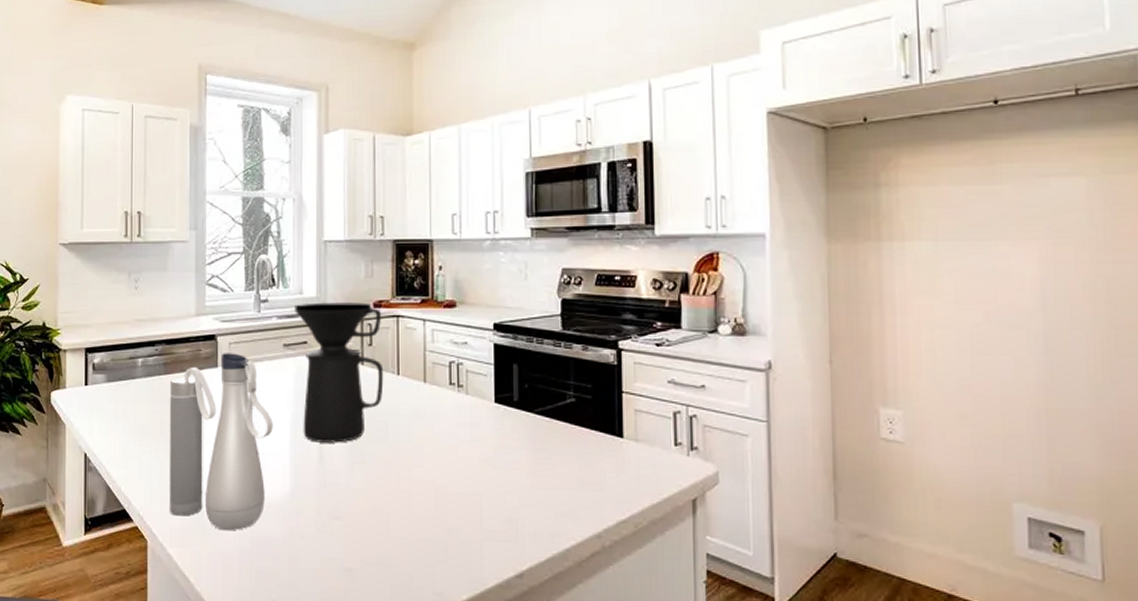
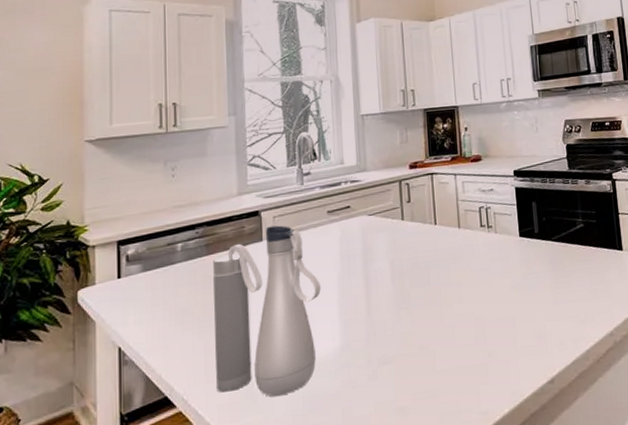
coffee maker: present [293,302,384,443] -> none [335,165,423,297]

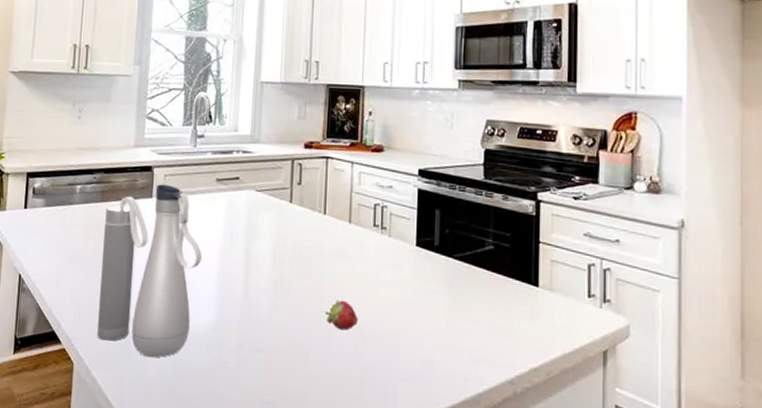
fruit: none [445,297,477,325] -> present [324,299,358,331]

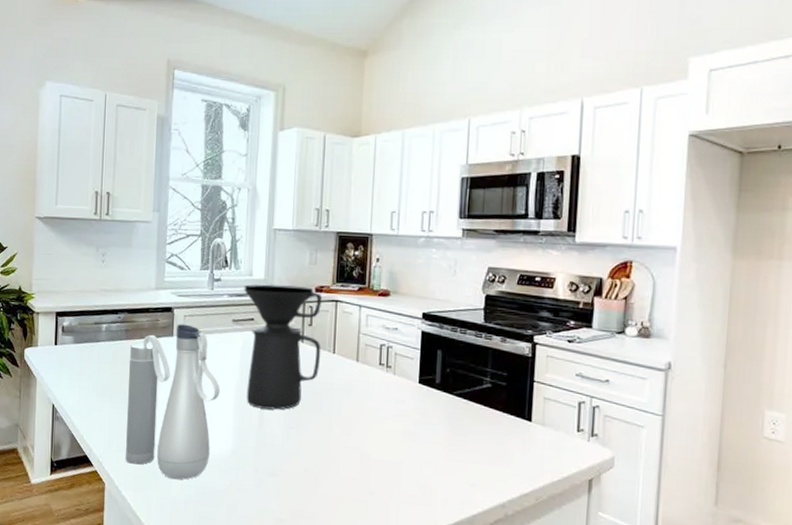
coffee maker: none [228,140,312,278] -> present [243,284,323,410]
fruit: present [324,299,358,331] -> none [333,430,364,458]

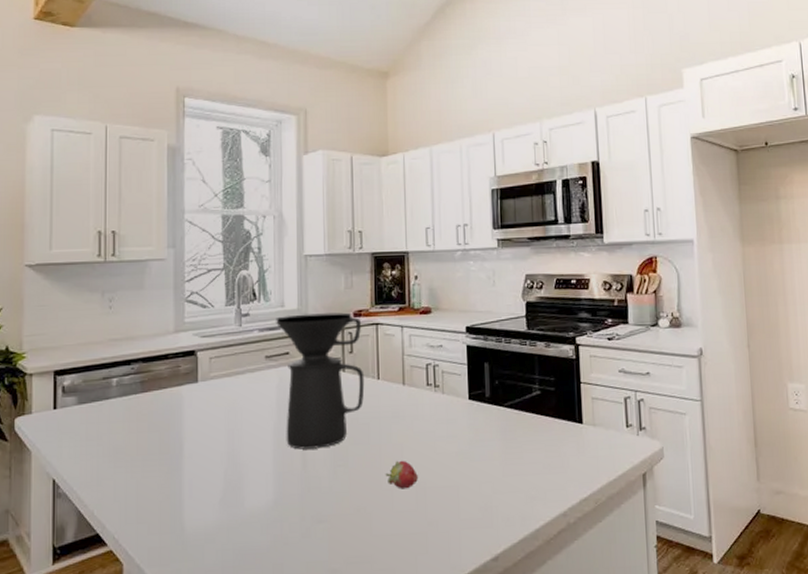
water bottle: present [126,324,220,480] -> none [146,367,255,545]
fruit: none [333,430,364,458] -> present [385,460,418,489]

